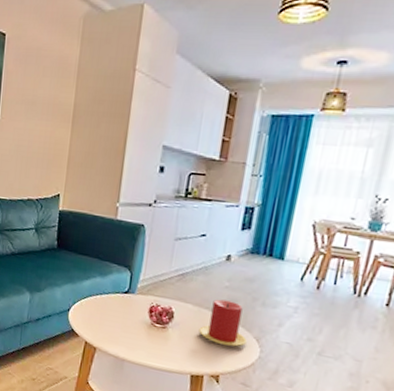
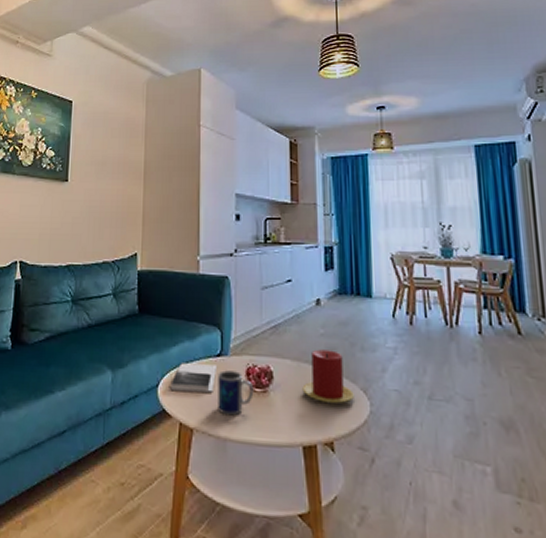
book: none [80,294,123,322] -> present [170,363,216,393]
mug: none [120,305,155,343] -> present [218,370,254,416]

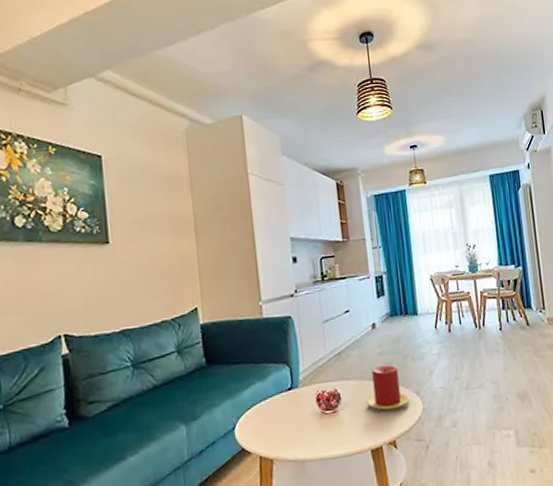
book: present [170,363,216,393] -> none [246,398,290,429]
mug: present [218,370,254,416] -> none [291,399,325,440]

